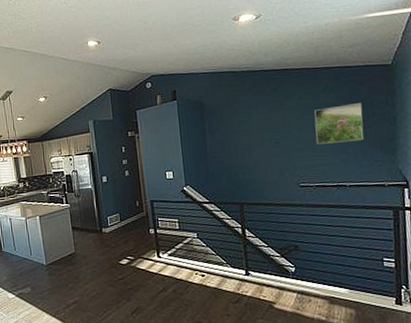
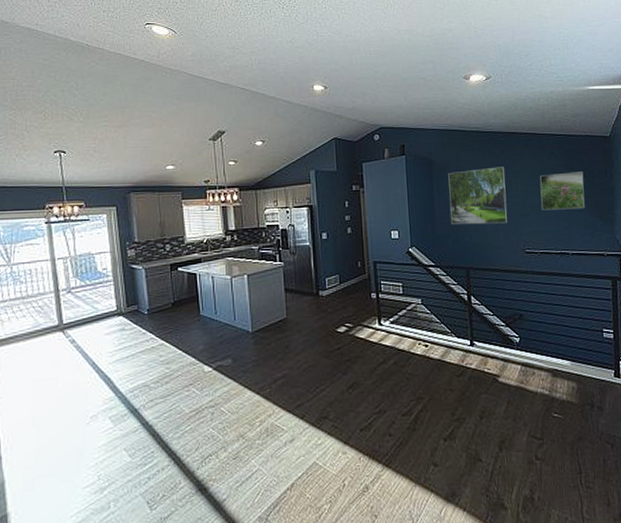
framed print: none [219,104,281,163] -> present [448,167,507,225]

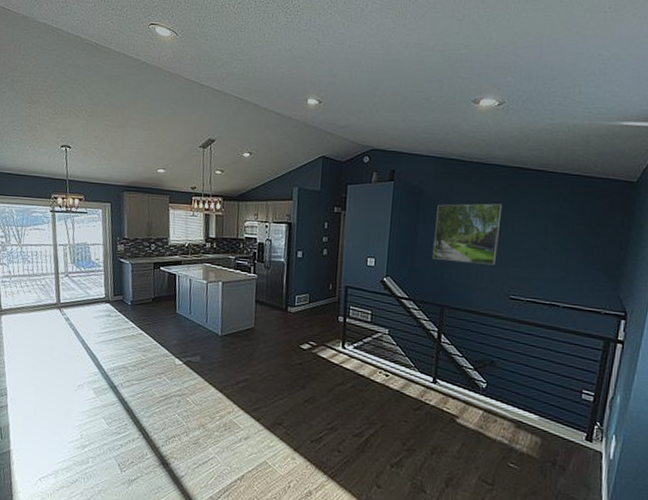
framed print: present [540,172,585,211] -> none [537,217,595,261]

